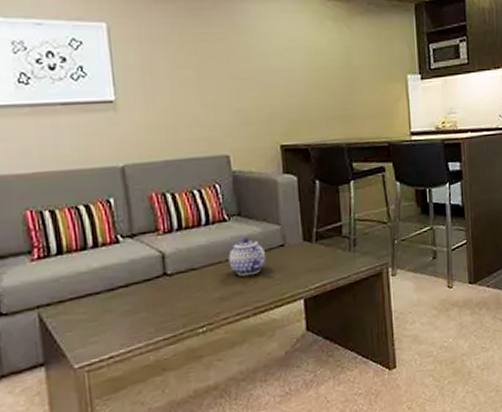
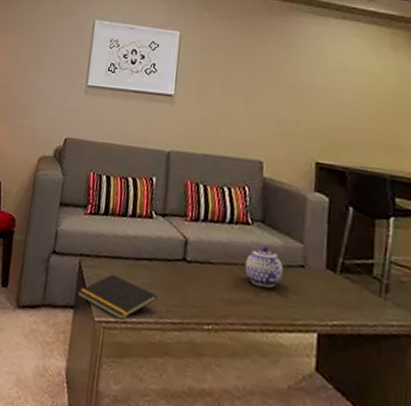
notepad: none [45,314,143,357] -> present [77,274,157,320]

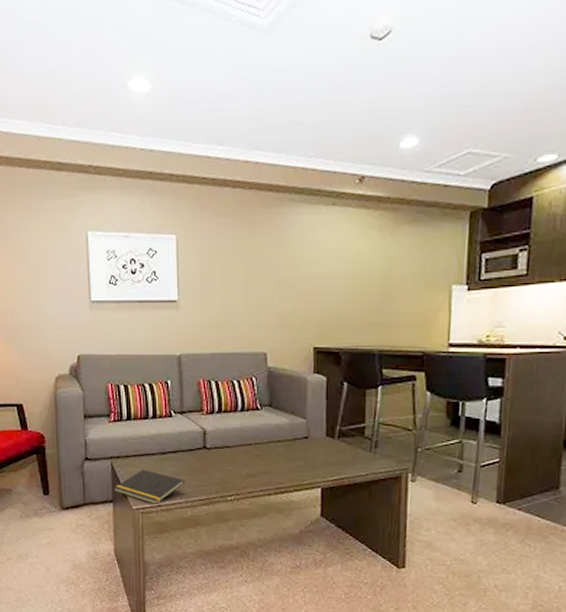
teapot: present [244,245,284,288] -> none [258,425,291,460]

